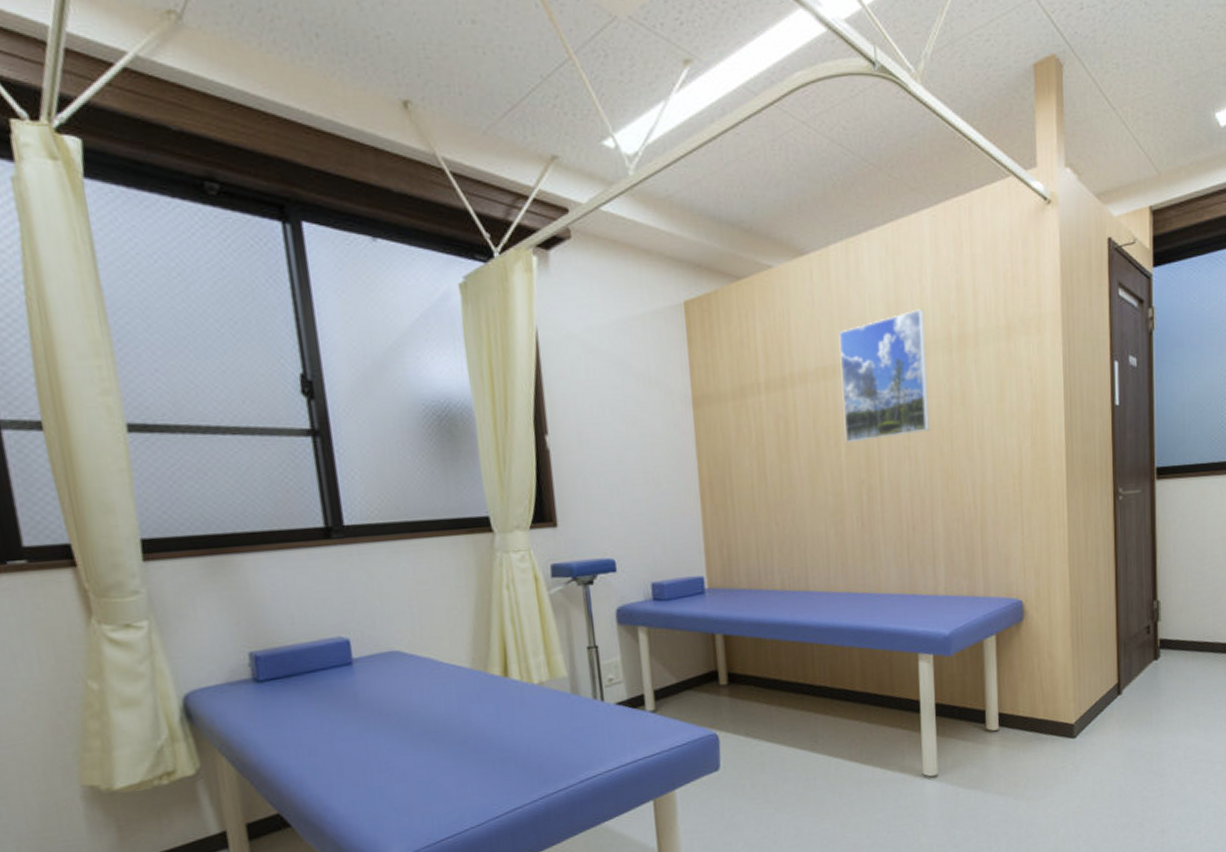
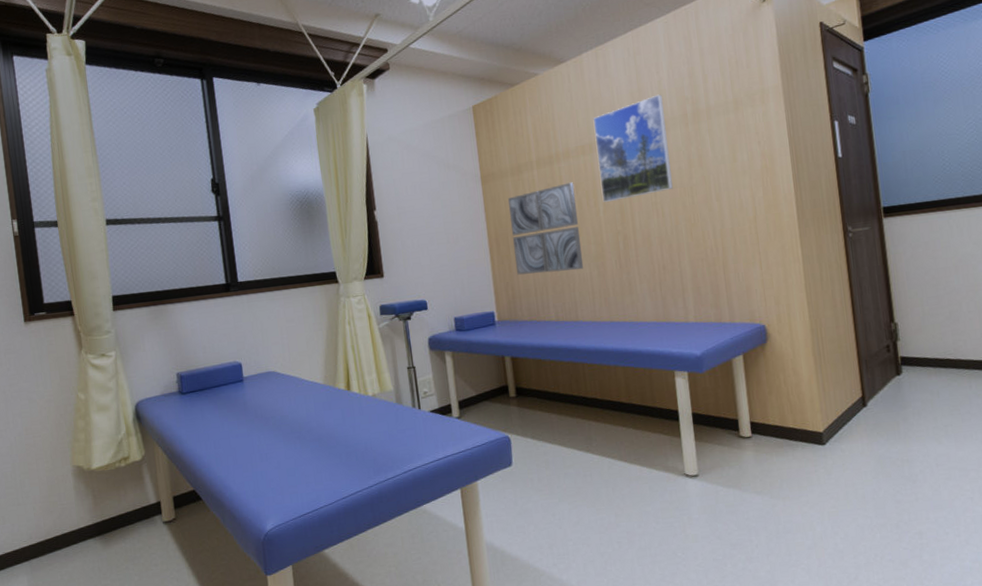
wall art: none [727,414,819,530] -> present [508,182,584,275]

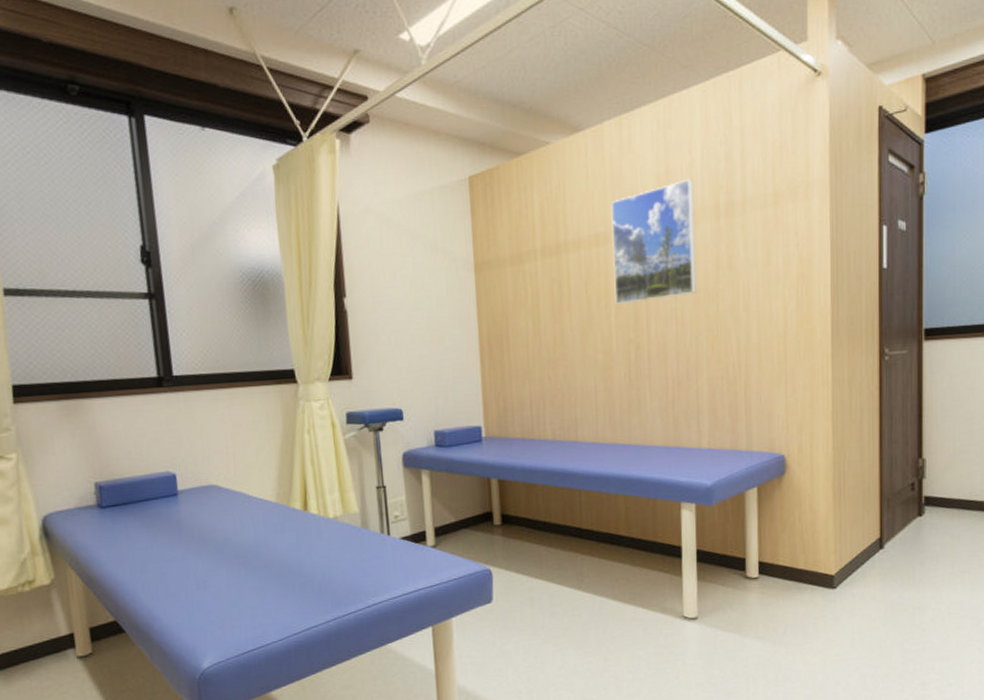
wall art: present [508,182,584,275] -> none [505,278,588,385]

